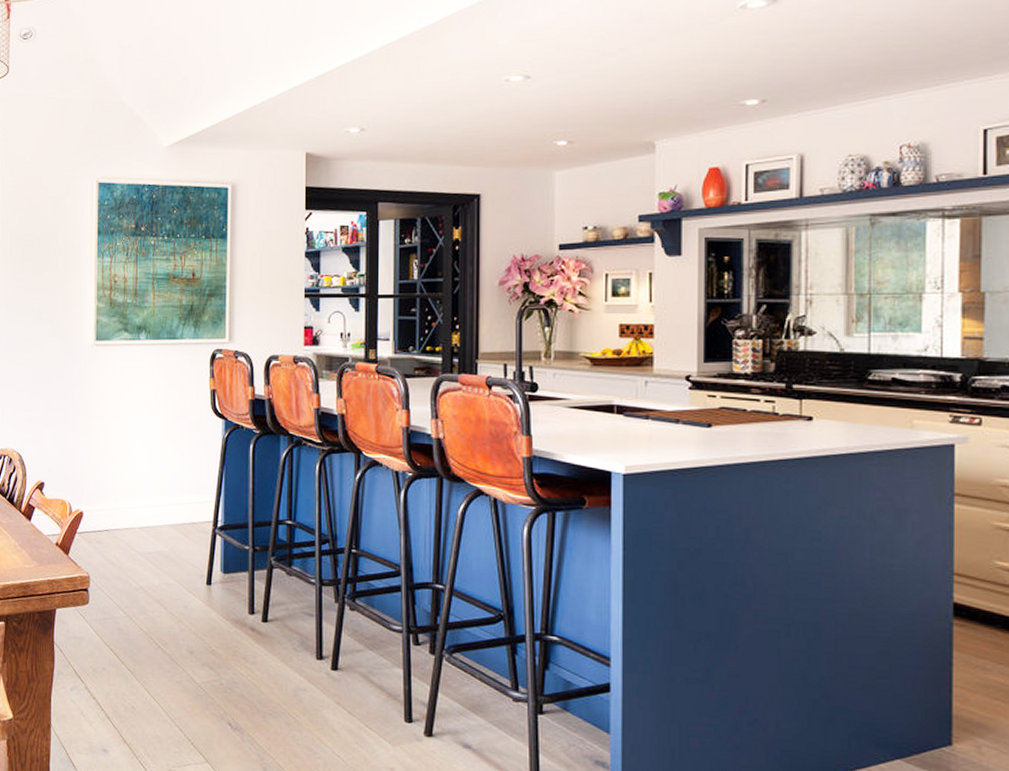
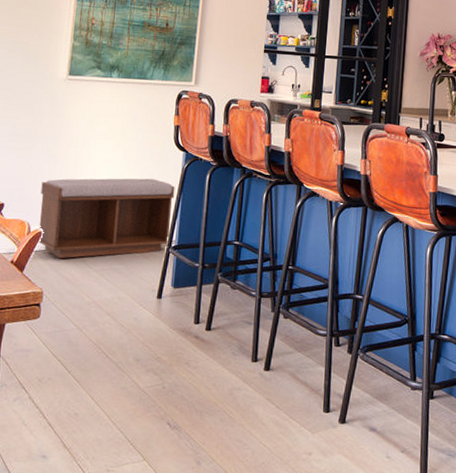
bench: none [79,451,217,540] -> present [37,178,175,258]

